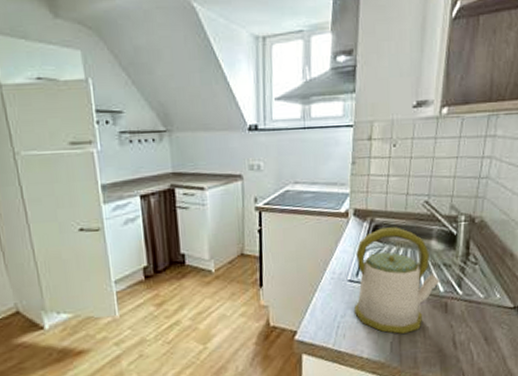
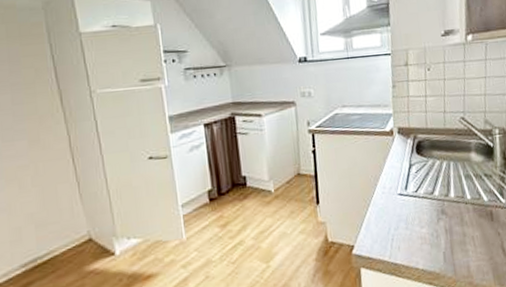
kettle: present [355,227,440,334] -> none [403,142,484,244]

